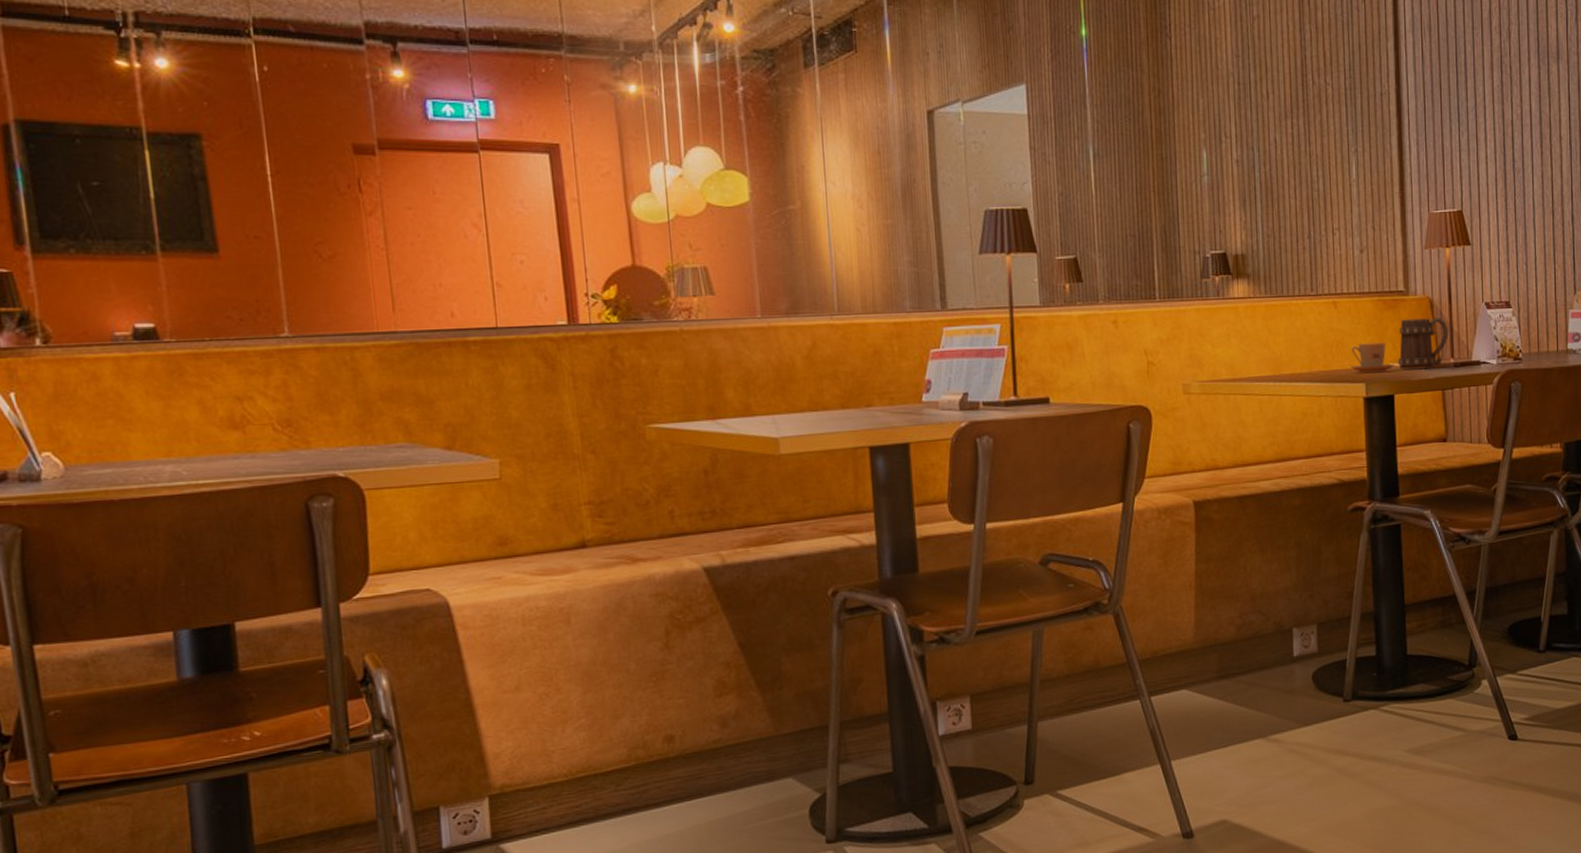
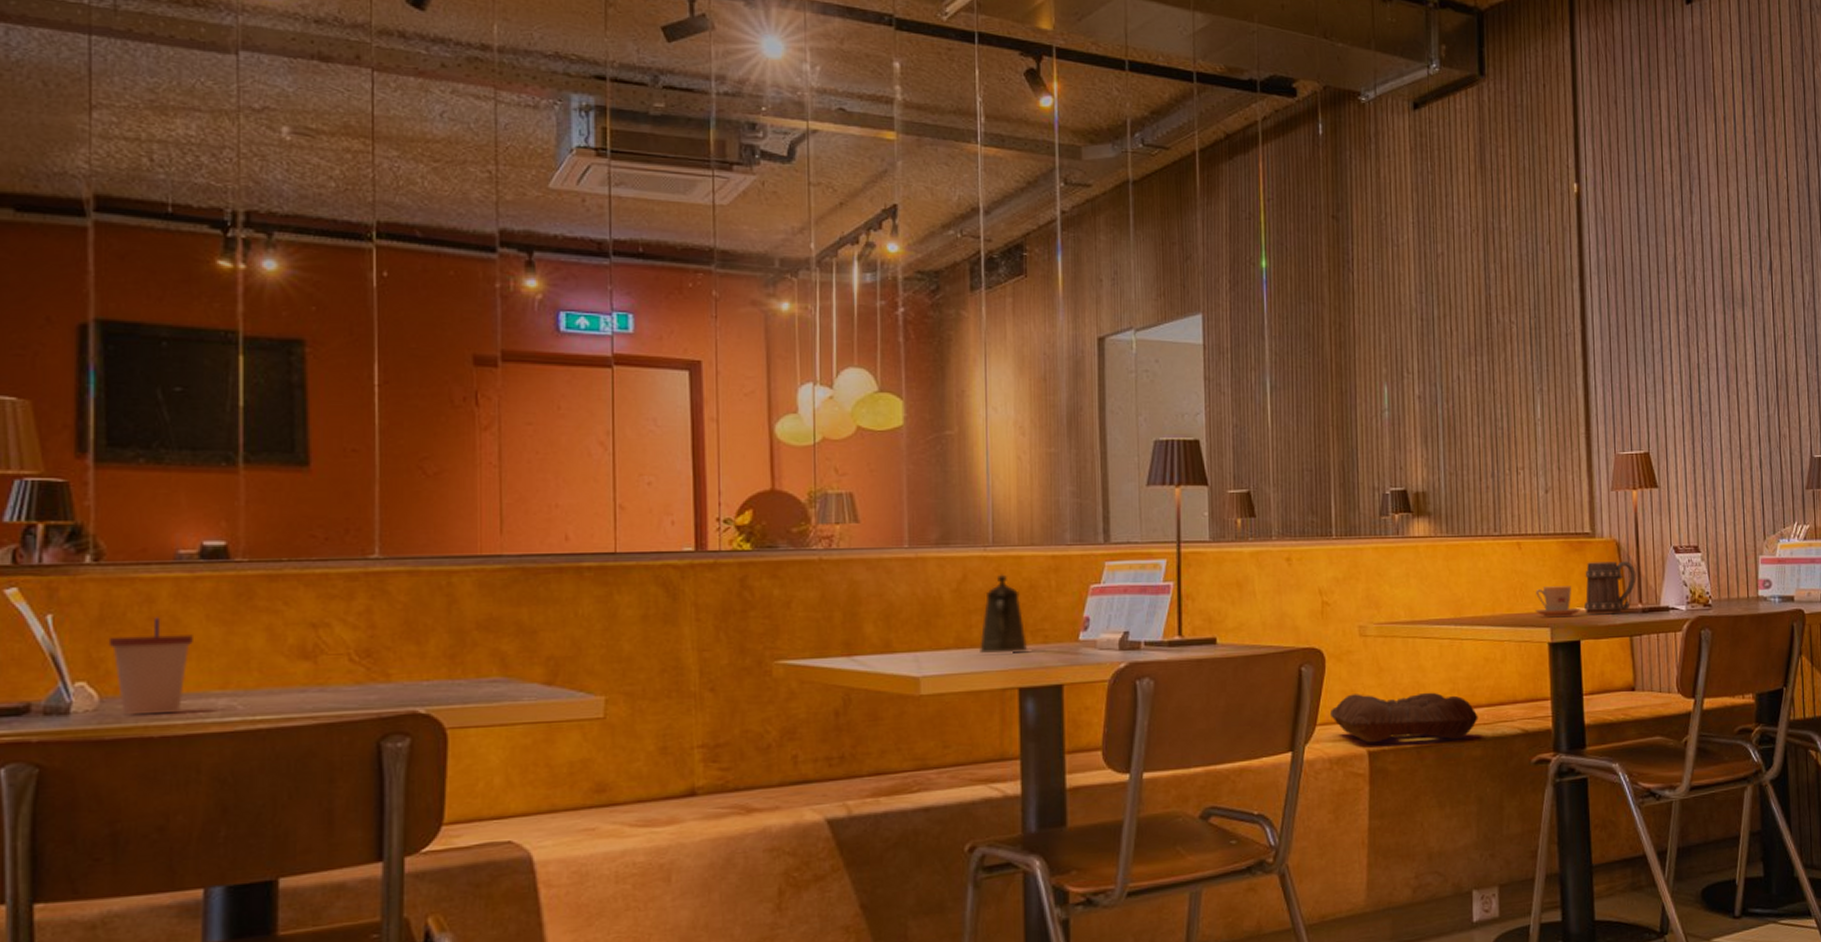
cup: none [64,393,137,481] -> present [108,617,193,715]
coffee pot: none [831,341,876,416] -> present [980,574,1028,654]
seat cushion: none [1157,445,1297,494] -> present [1329,692,1478,743]

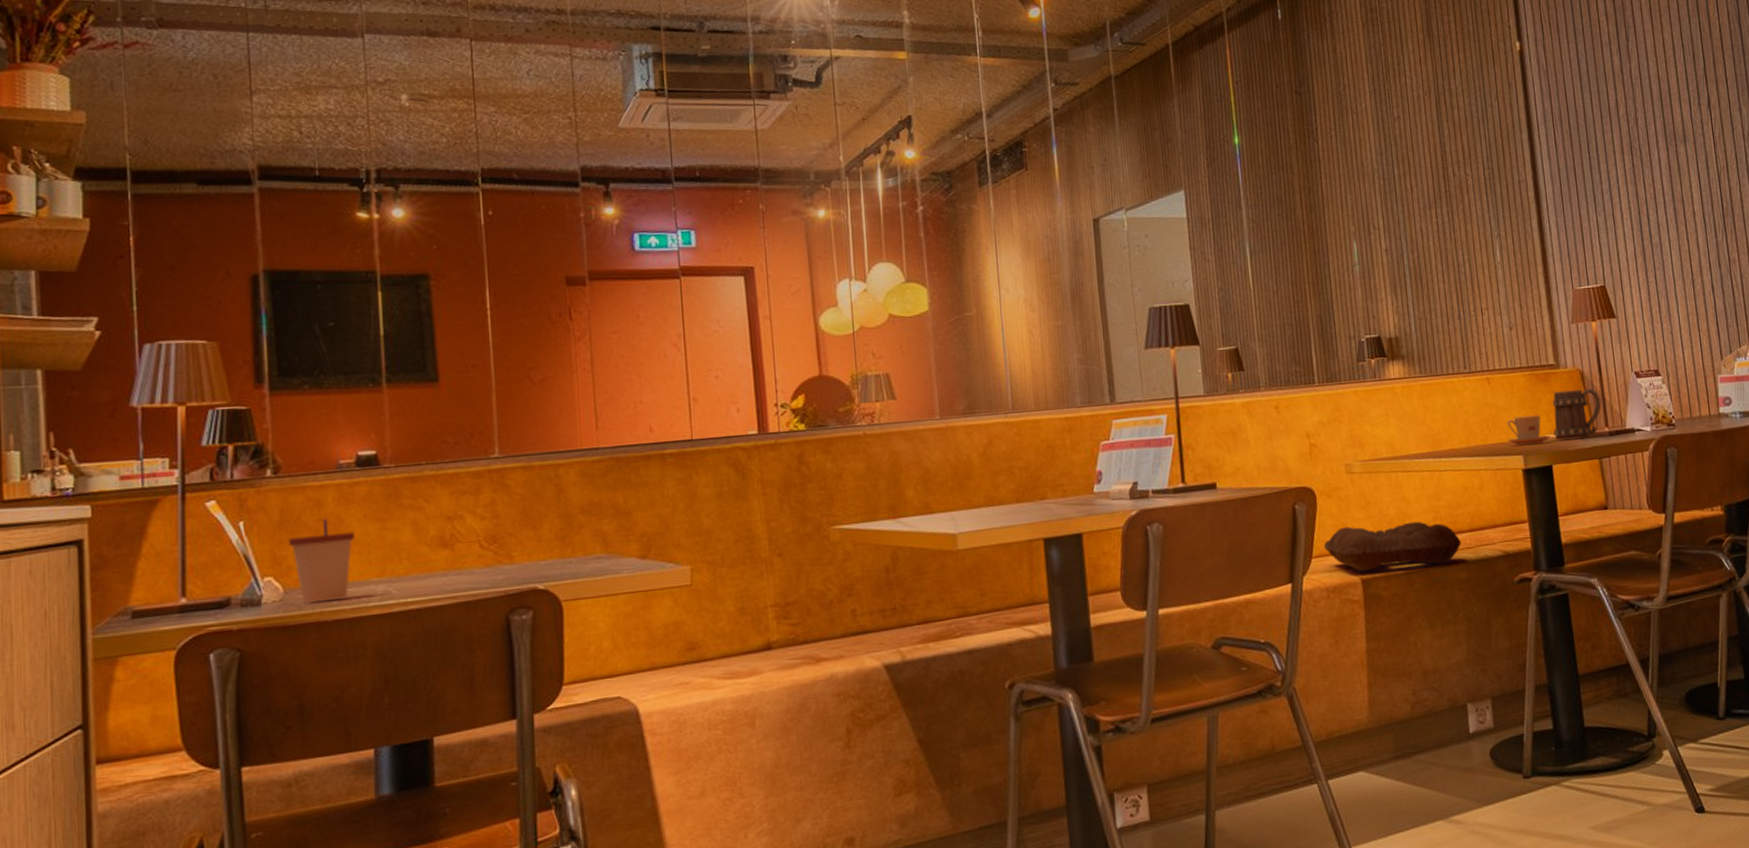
coffee pot: present [980,574,1028,654] -> none [1007,437,1050,510]

